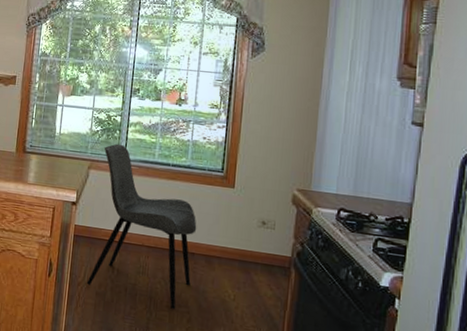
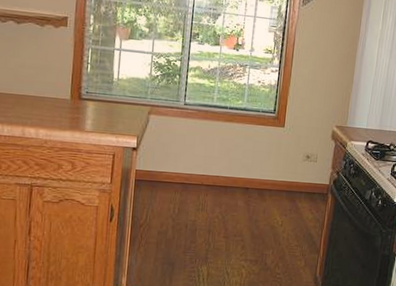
dining chair: present [86,143,197,309] -> none [148,88,251,239]

